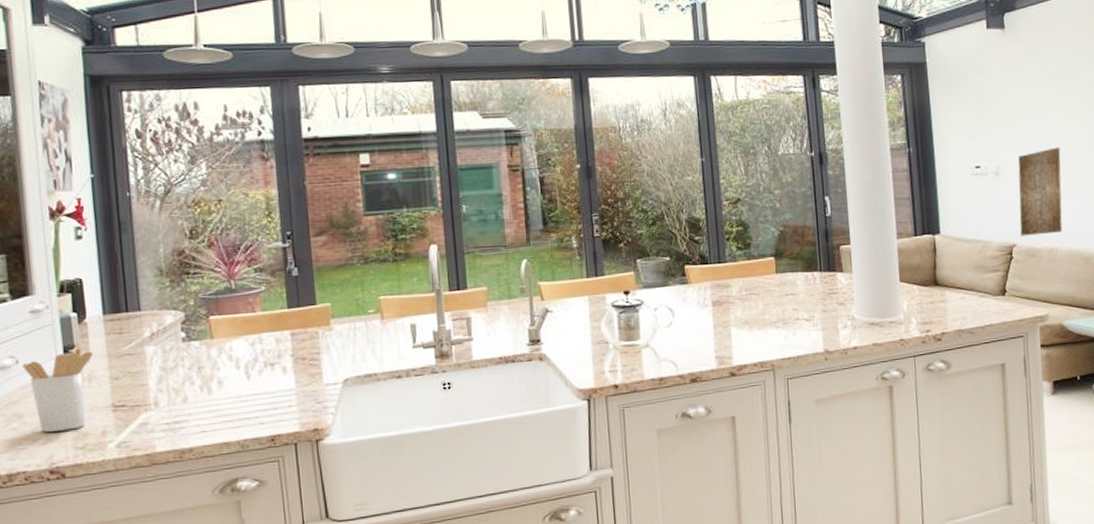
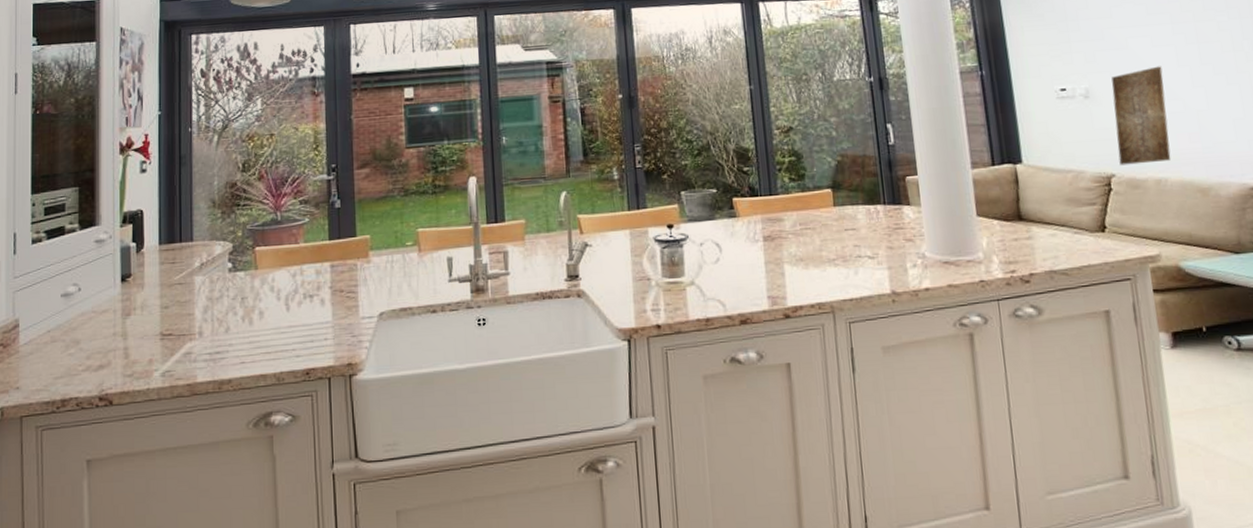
utensil holder: present [22,346,93,432] -> none [84,275,147,359]

